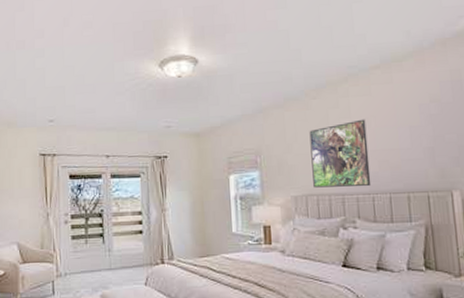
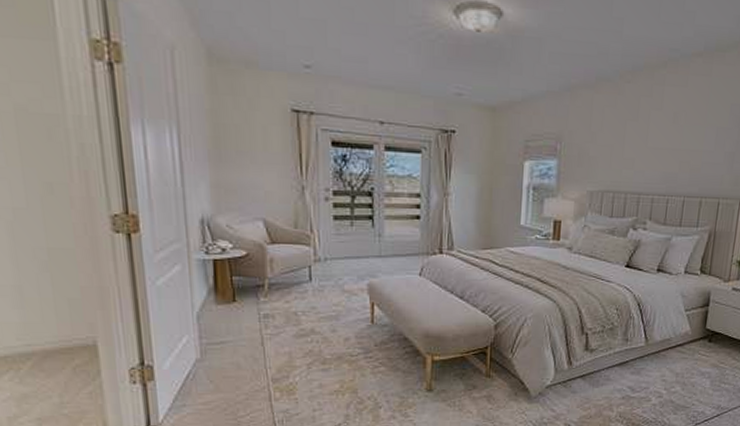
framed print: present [309,119,372,188] -> none [611,113,676,188]

